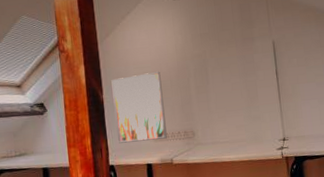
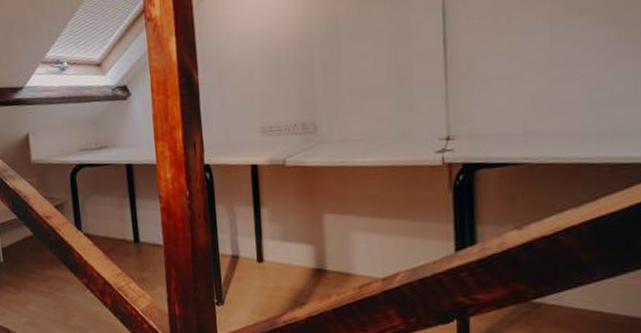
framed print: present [111,71,167,144] -> none [209,42,279,138]

